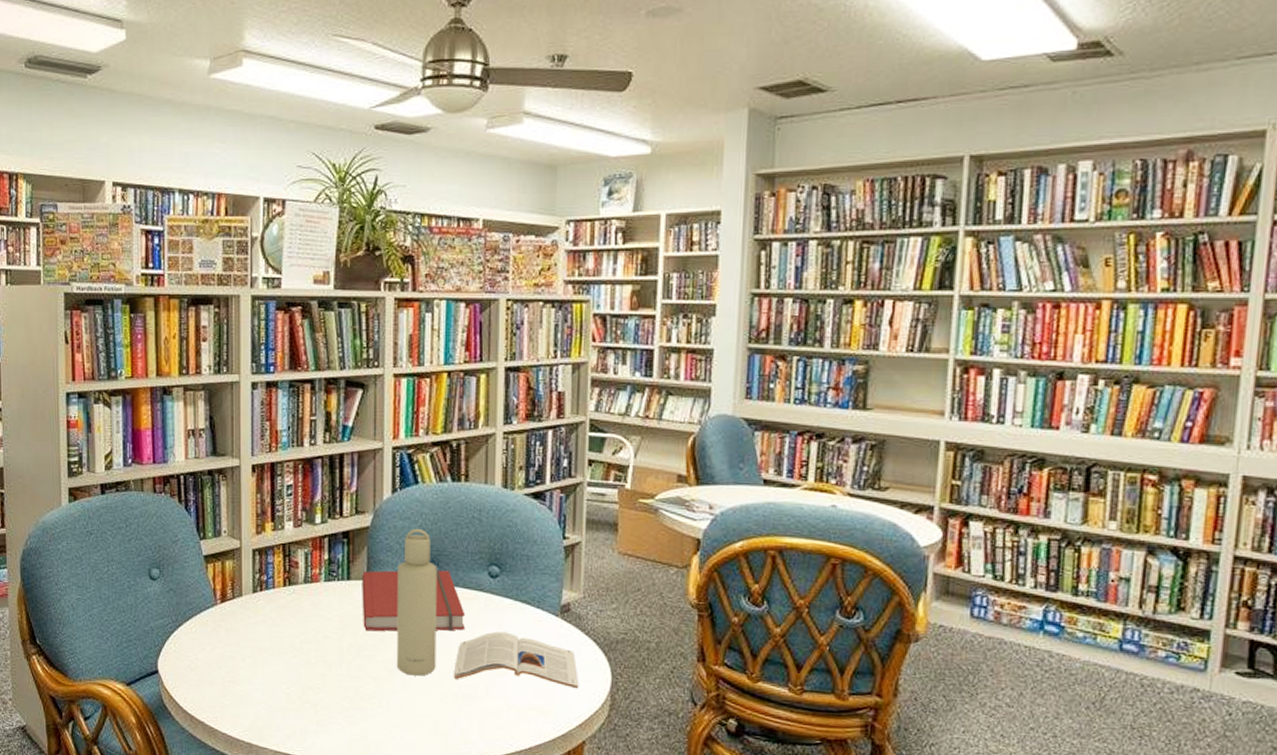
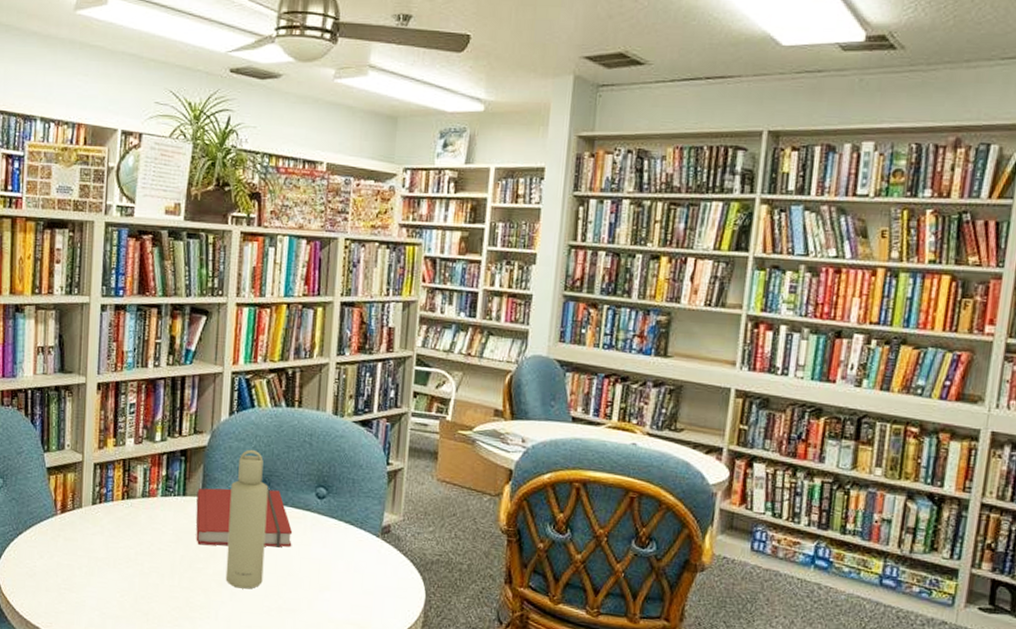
magazine: present [453,631,579,689] -> none [278,549,396,606]

